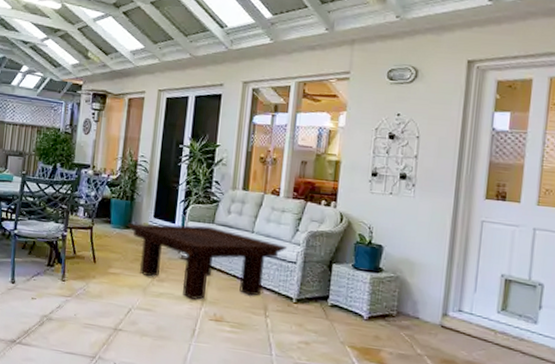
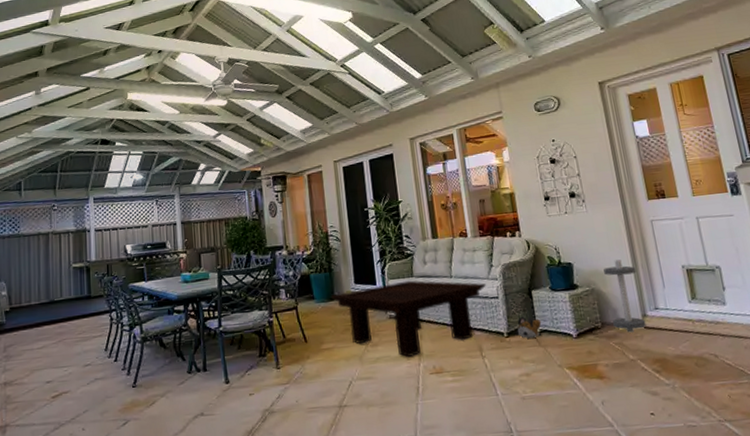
plush toy: none [304,286,335,311] -> present [514,316,542,338]
side table: none [409,253,450,328] -> present [603,259,647,333]

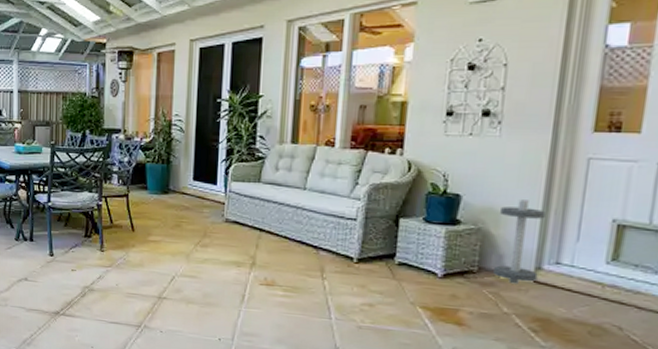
coffee table: present [330,280,487,357] -> none [164,185,346,264]
plush toy: present [514,316,542,338] -> none [367,244,403,270]

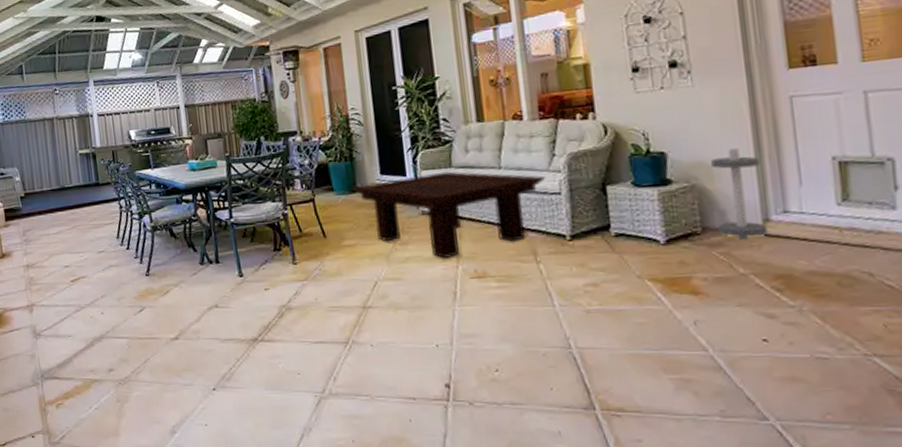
coffee table: none [164,185,346,264] -> present [352,171,547,258]

